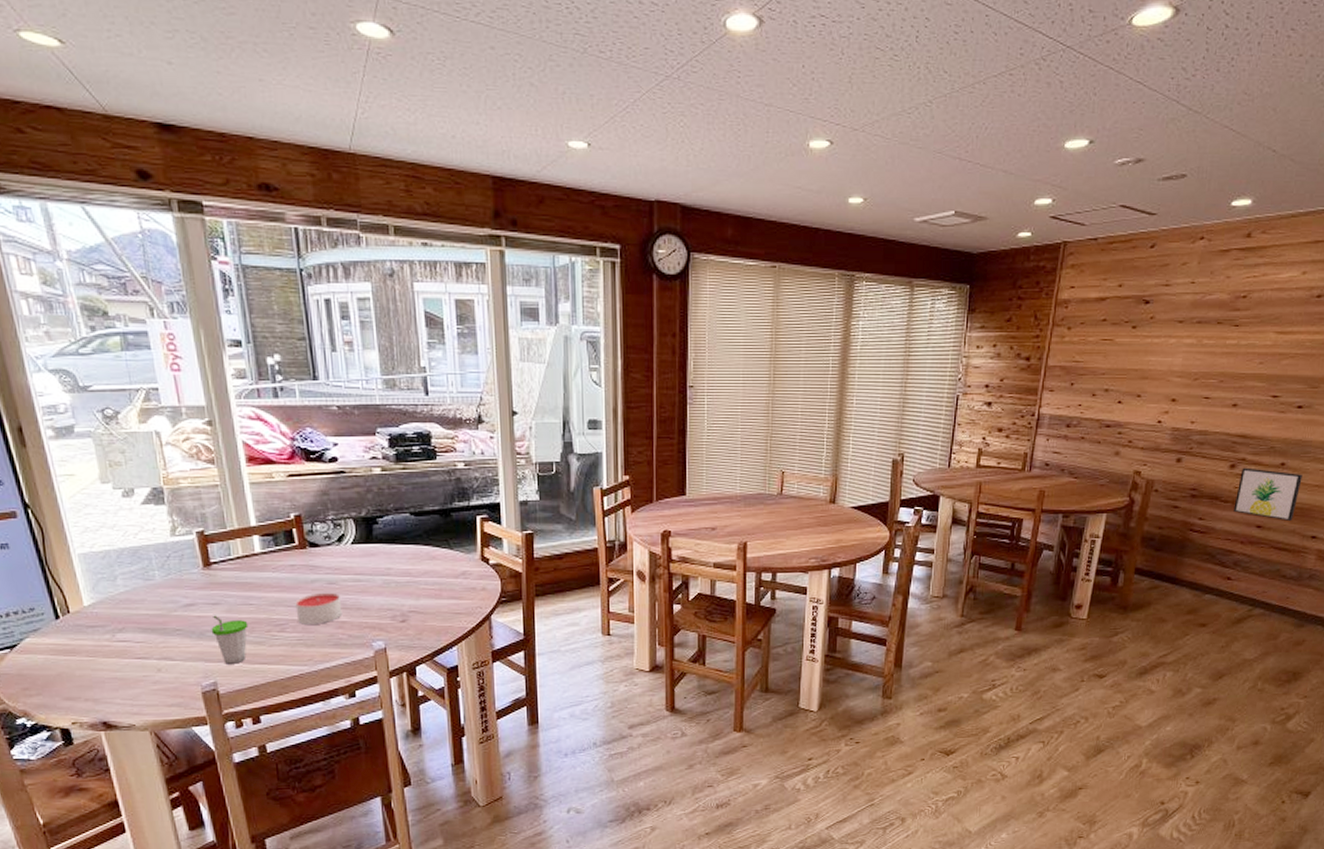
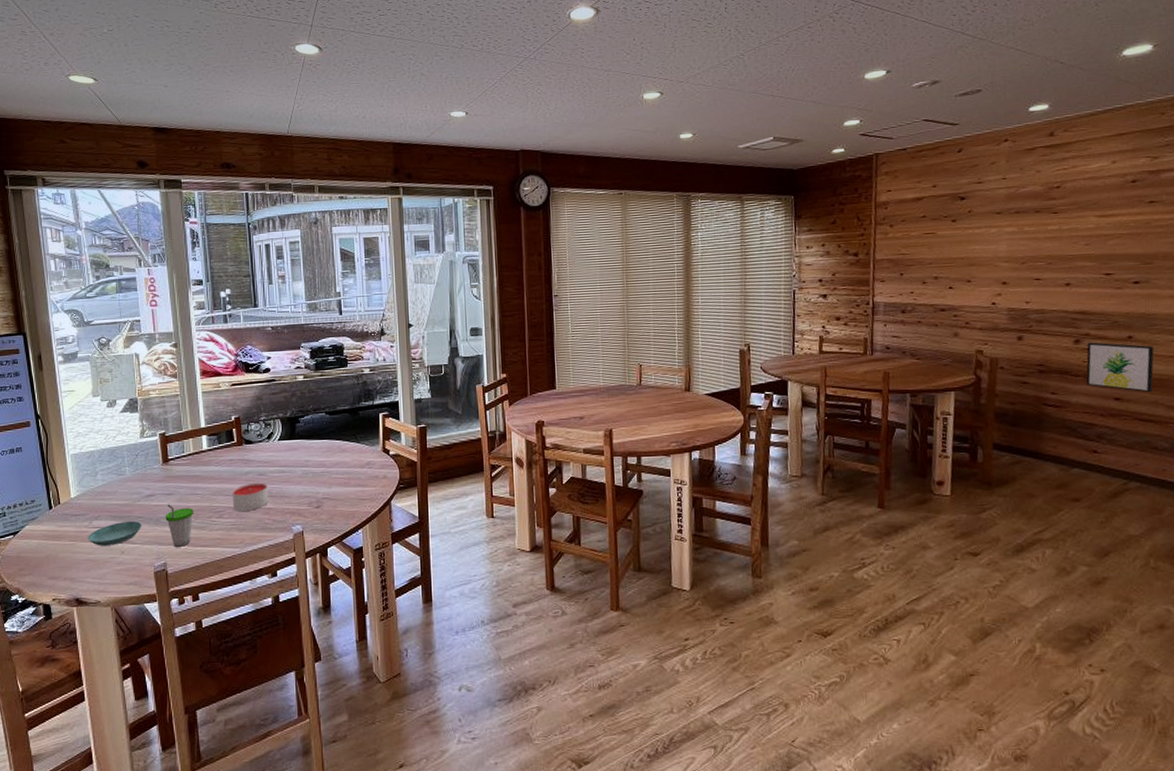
saucer: none [111,634,182,663] -> present [88,520,142,546]

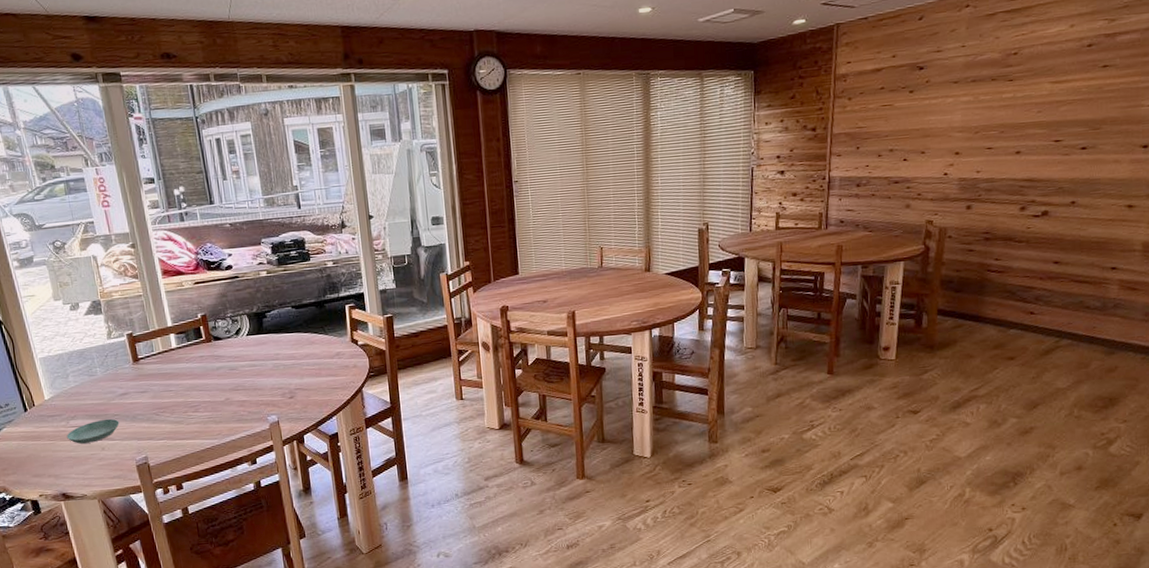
cup: present [165,504,194,547] -> none [141,401,170,441]
candle: present [232,482,269,511] -> none [205,376,243,405]
wall art: present [1086,342,1154,393] -> none [1028,208,1095,256]

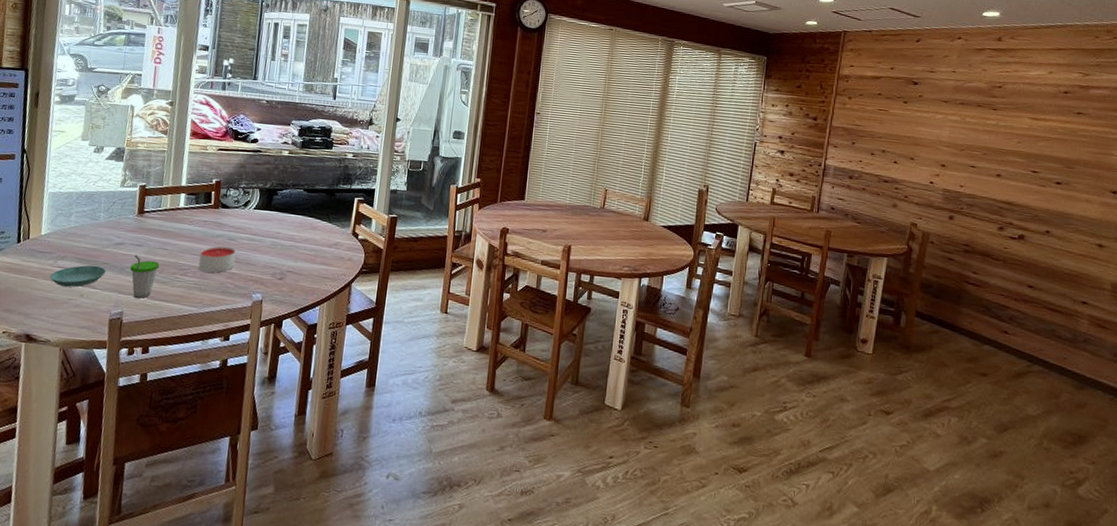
cup: none [141,401,170,441] -> present [130,254,160,299]
candle: none [205,376,243,405] -> present [198,246,236,273]

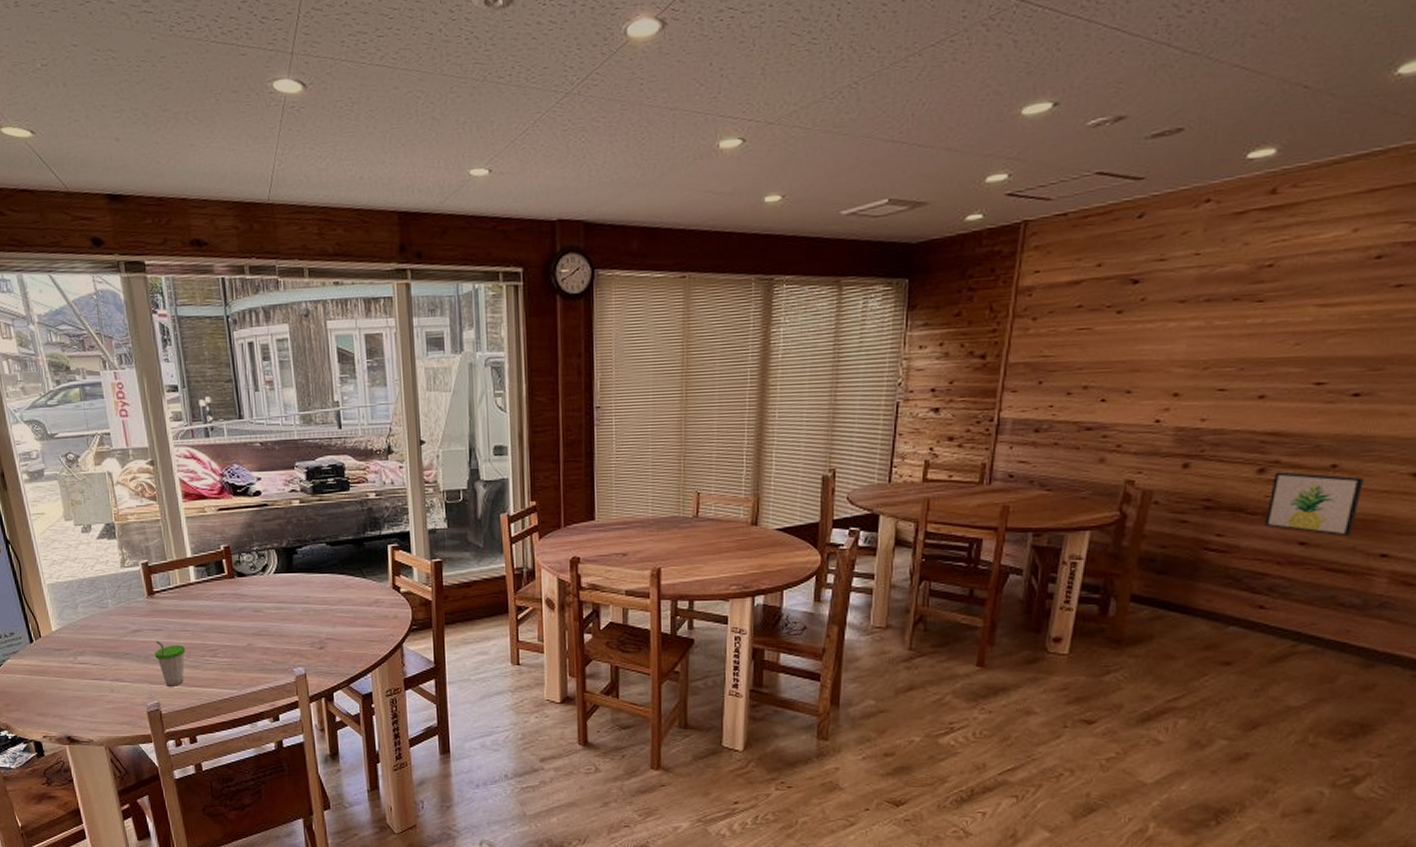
saucer: present [50,265,107,287] -> none [74,657,131,683]
candle: present [198,246,236,273] -> none [225,619,267,650]
wall art: none [1005,231,1067,286] -> present [1265,471,1364,537]

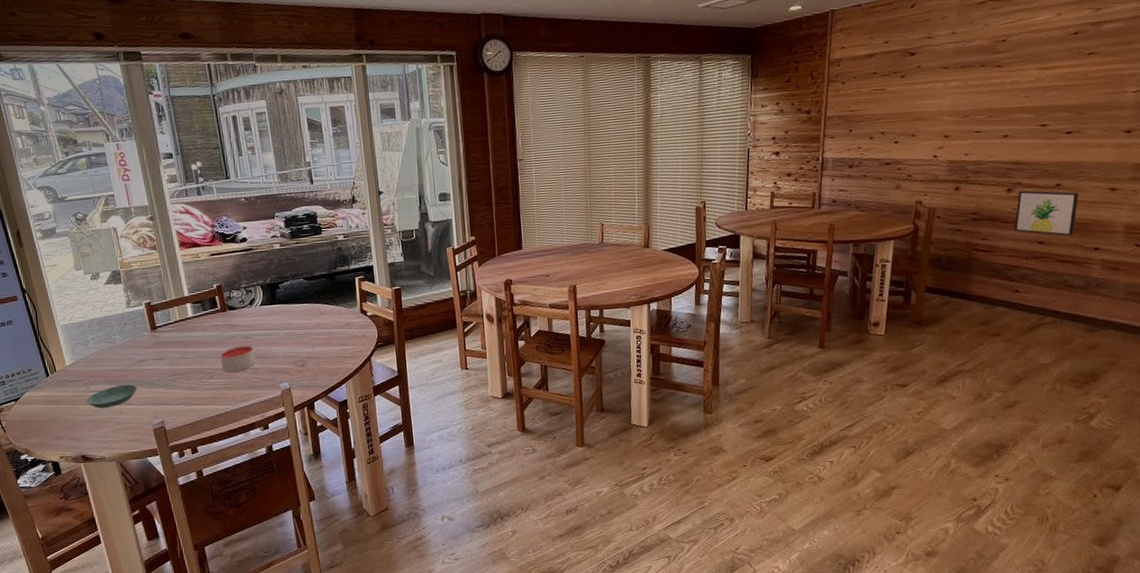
saucer: none [74,657,131,683] -> present [87,384,137,408]
cup: present [154,640,186,686] -> none [158,368,186,406]
candle: none [225,619,267,650] -> present [220,345,256,372]

